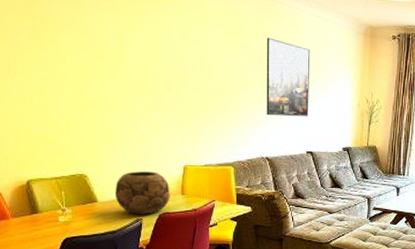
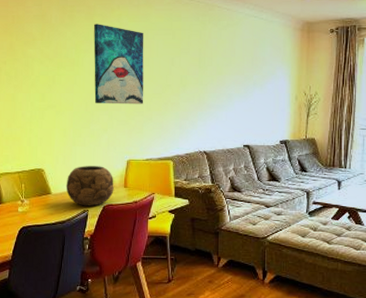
wall art: none [138,10,200,106] -> present [94,24,144,104]
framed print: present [266,37,311,117] -> none [205,39,248,112]

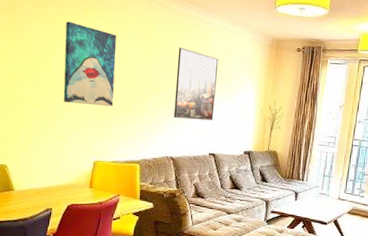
decorative bowl: present [66,166,114,207] -> none [29,164,80,205]
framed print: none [205,39,248,112] -> present [173,47,219,121]

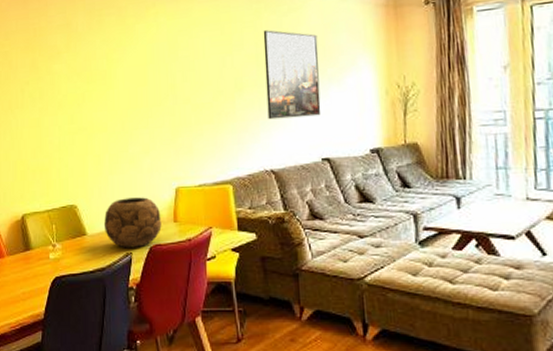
decorative bowl: none [29,164,80,205] -> present [103,197,162,249]
wall art: present [63,21,117,107] -> none [127,26,192,121]

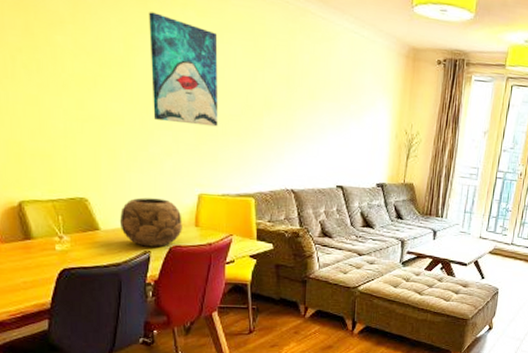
wall art: none [127,26,192,121] -> present [149,12,219,127]
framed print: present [263,30,321,120] -> none [293,53,346,147]

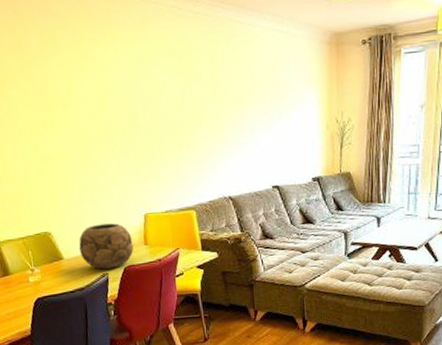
wall art: present [149,12,219,127] -> none [83,51,155,151]

